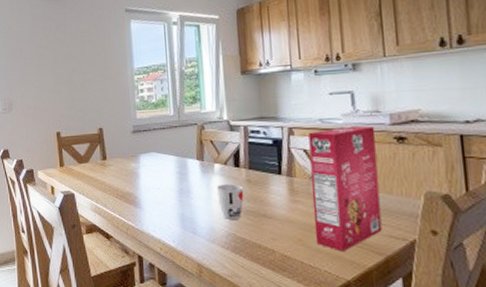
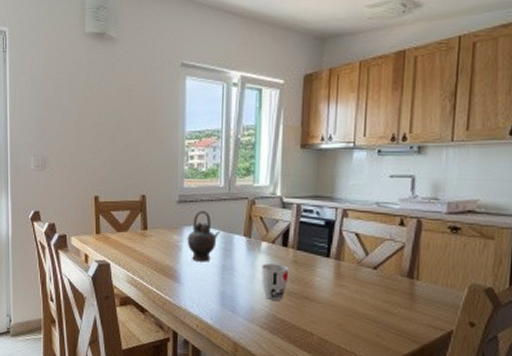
teapot: none [143,139,174,187] -> present [187,211,220,262]
cereal box: present [308,125,383,252] -> none [355,212,431,338]

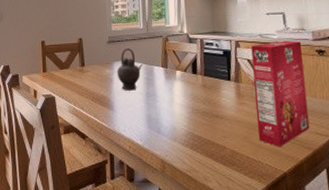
cup: present [261,263,289,300] -> none [178,89,200,120]
cereal box: none [355,212,431,338] -> present [251,40,310,147]

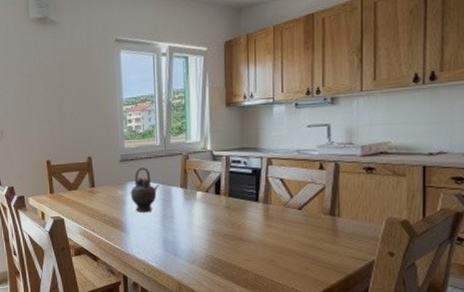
cereal box: present [251,40,310,147] -> none [285,156,347,271]

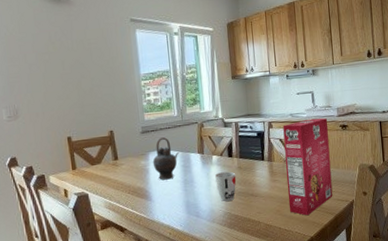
cup: none [198,210,223,242] -> present [215,171,236,201]
cereal box: none [285,156,347,271] -> present [283,118,333,216]

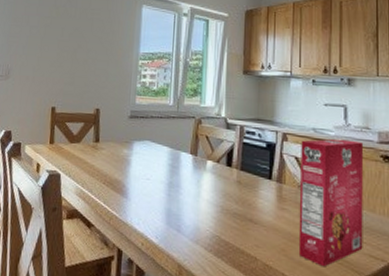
teapot: present [152,137,179,180] -> none [136,127,168,178]
cup: present [215,171,236,201] -> none [207,182,233,221]

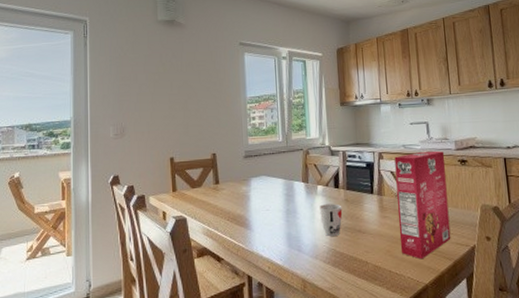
cup: none [207,182,233,221] -> present [320,203,343,236]

